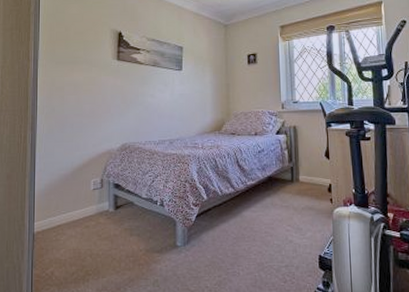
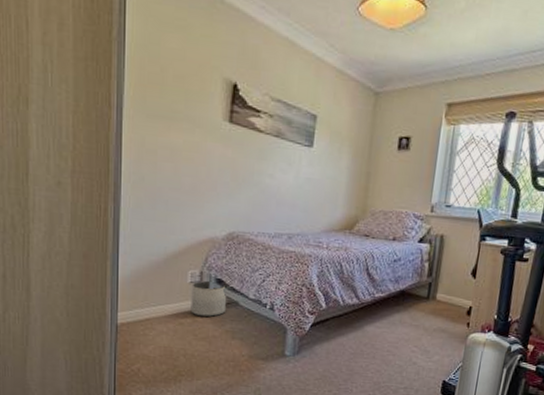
planter: none [94,186,124,219] -> present [190,280,227,317]

